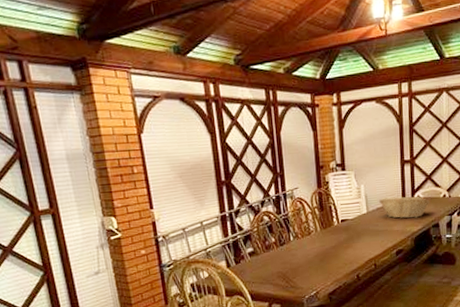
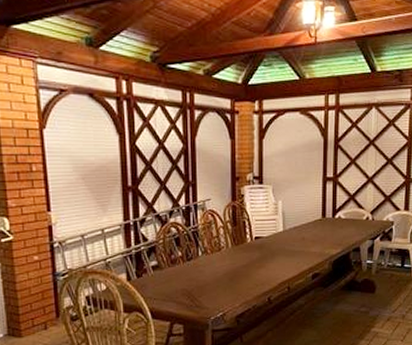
fruit basket: present [378,196,430,219] -> none [296,216,351,240]

